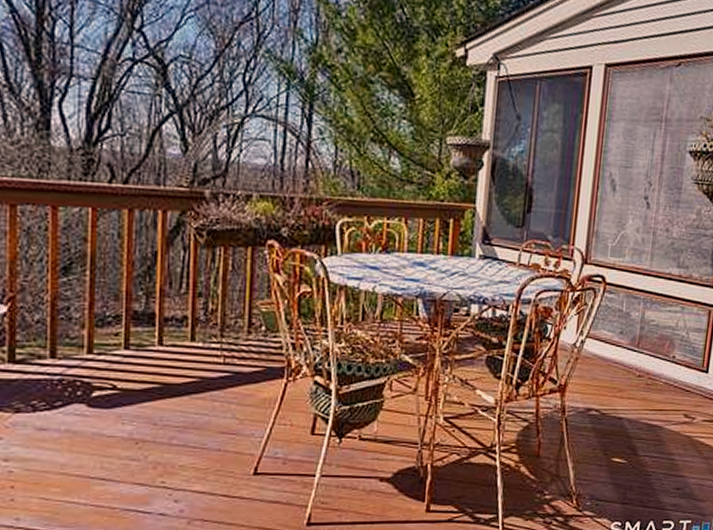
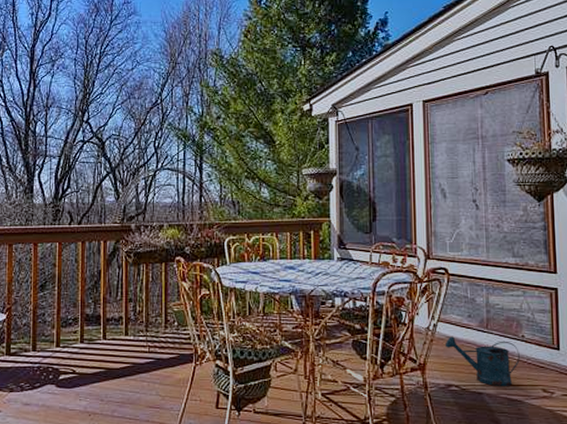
watering can: none [590,355,668,411] -> present [444,336,520,386]

